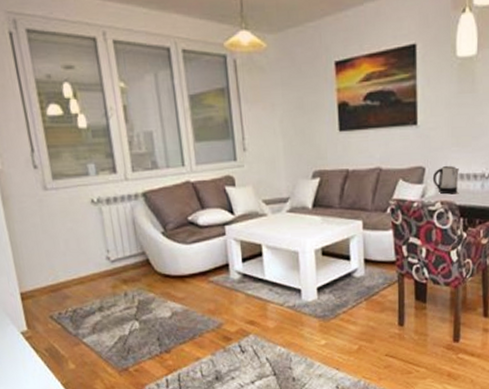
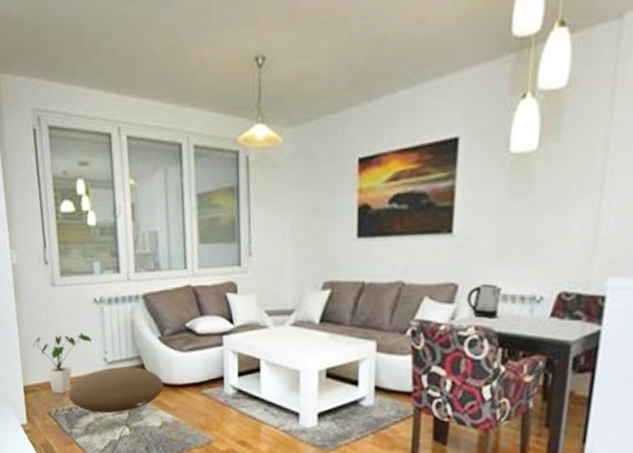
house plant: none [26,234,92,297] -> present [32,333,91,394]
pouf: none [70,262,171,311] -> present [68,366,164,414]

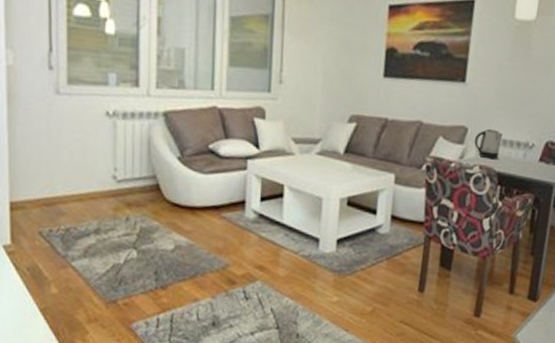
house plant: present [32,333,91,394] -> none [25,147,99,212]
pouf: present [68,366,164,414] -> none [66,185,180,235]

